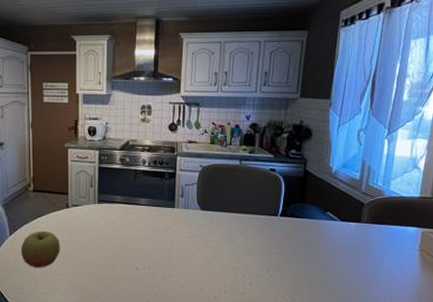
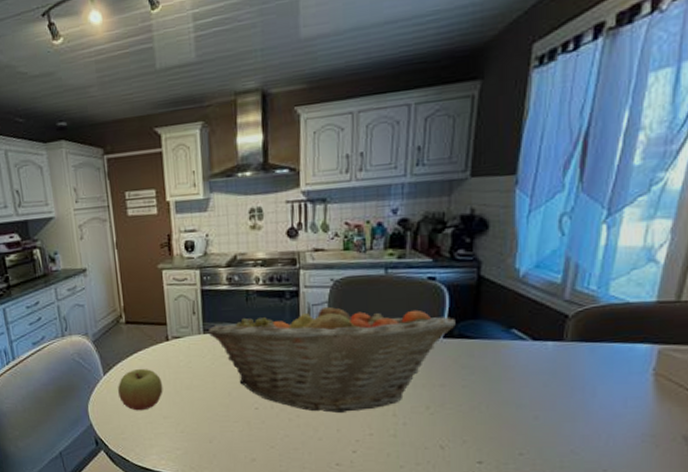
fruit basket: none [101,182,289,273] -> present [207,301,456,413]

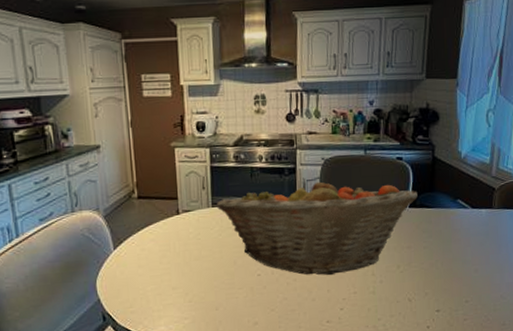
apple: present [118,368,163,411] -> none [128,241,173,284]

